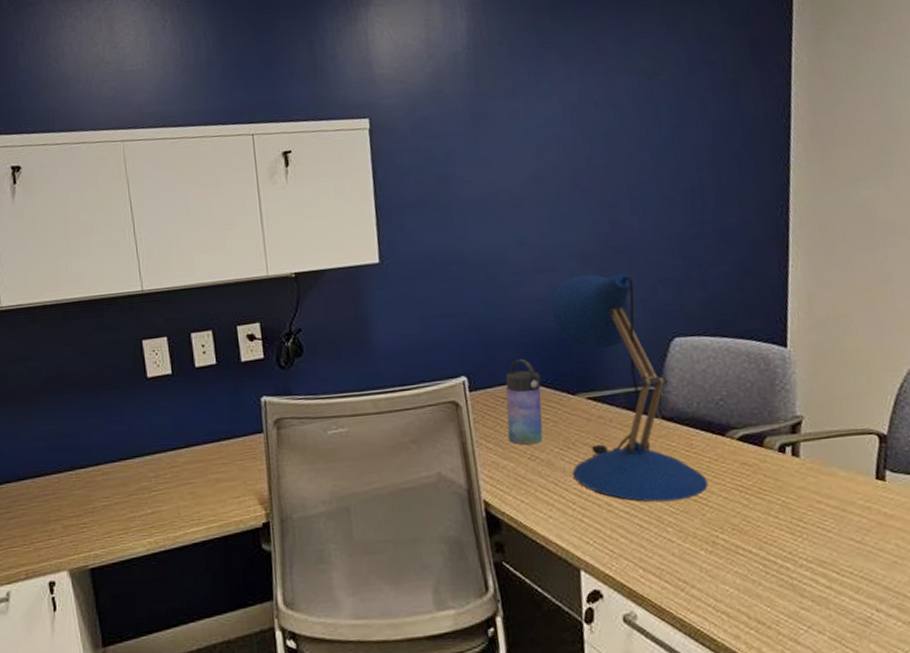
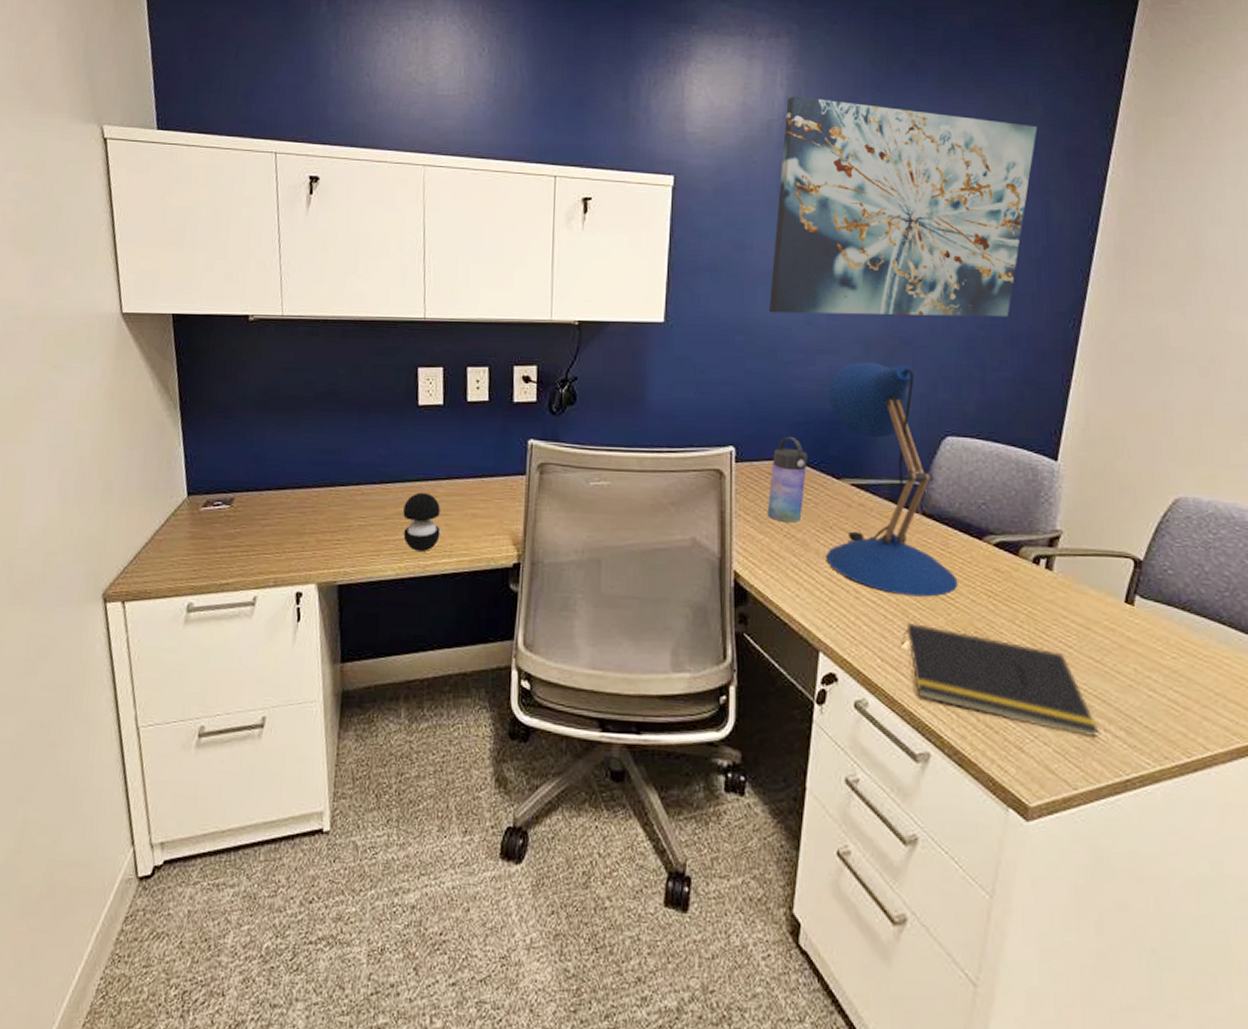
speaker: none [145,464,189,524] -> present [403,492,443,551]
wall art: none [469,23,717,240] -> present [769,96,1038,318]
notepad: none [660,527,872,620] -> present [901,622,1100,738]

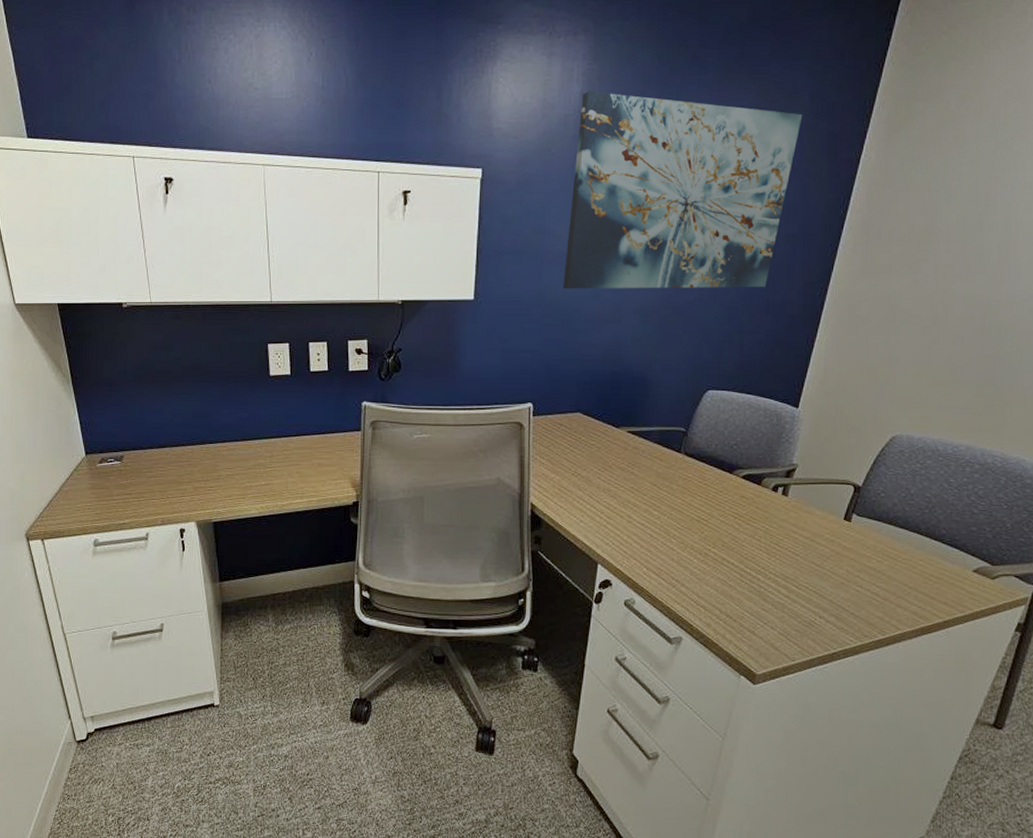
speaker: present [403,492,443,551] -> none [262,447,295,494]
water bottle: present [767,436,808,523] -> none [558,393,593,463]
desk lamp: present [826,361,958,597] -> none [605,329,711,520]
notepad: present [901,622,1100,738] -> none [663,539,815,623]

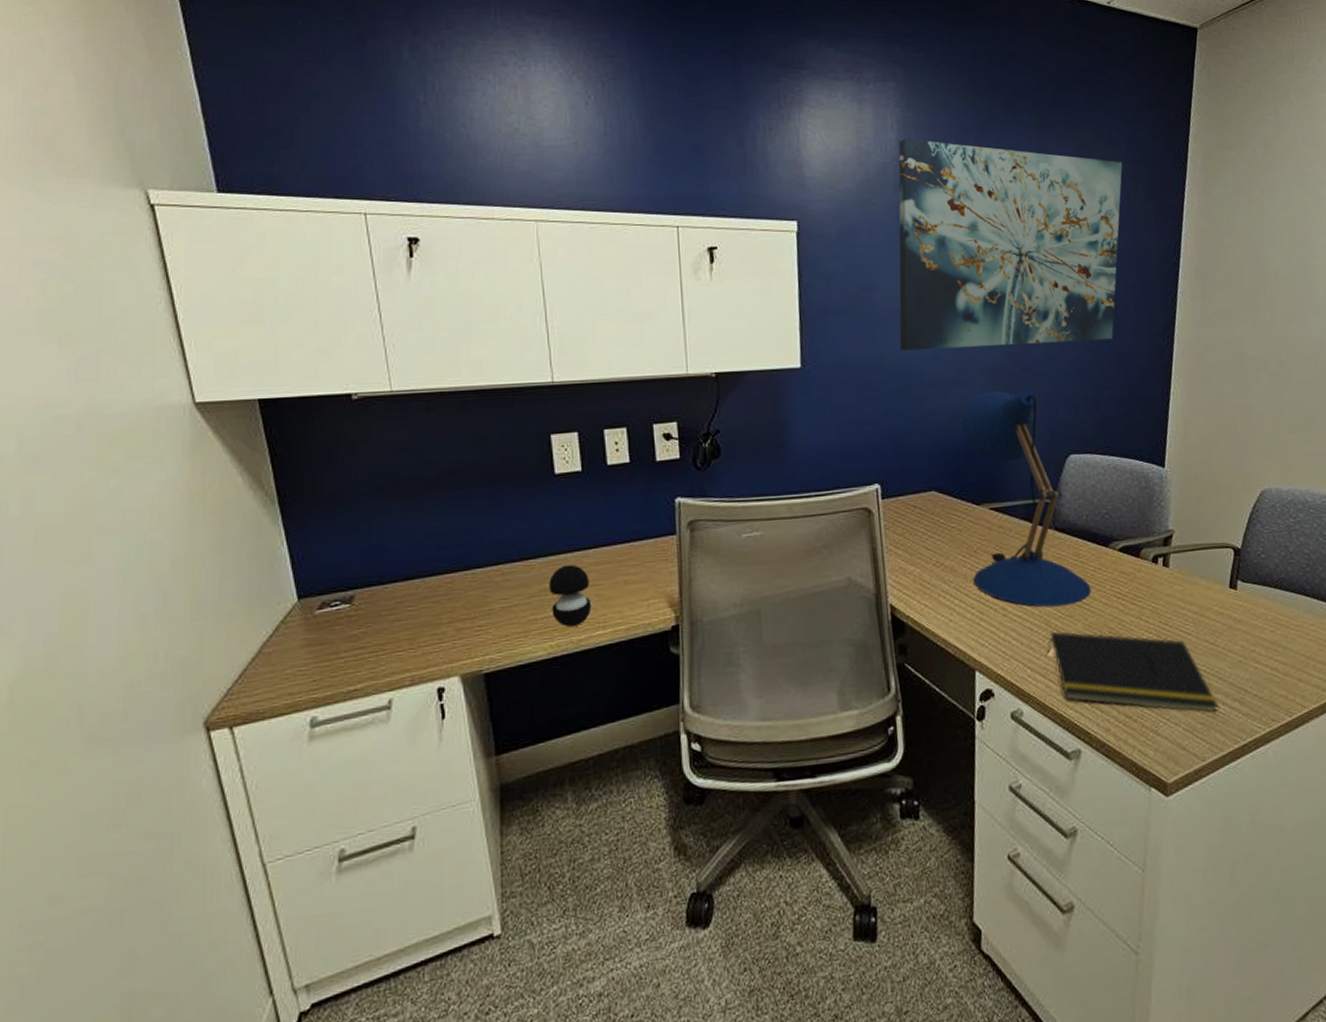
speaker: none [262,447,295,494] -> present [549,564,595,627]
desk lamp: none [605,329,711,520] -> present [961,390,1092,608]
notepad: none [663,539,815,623] -> present [1047,630,1219,713]

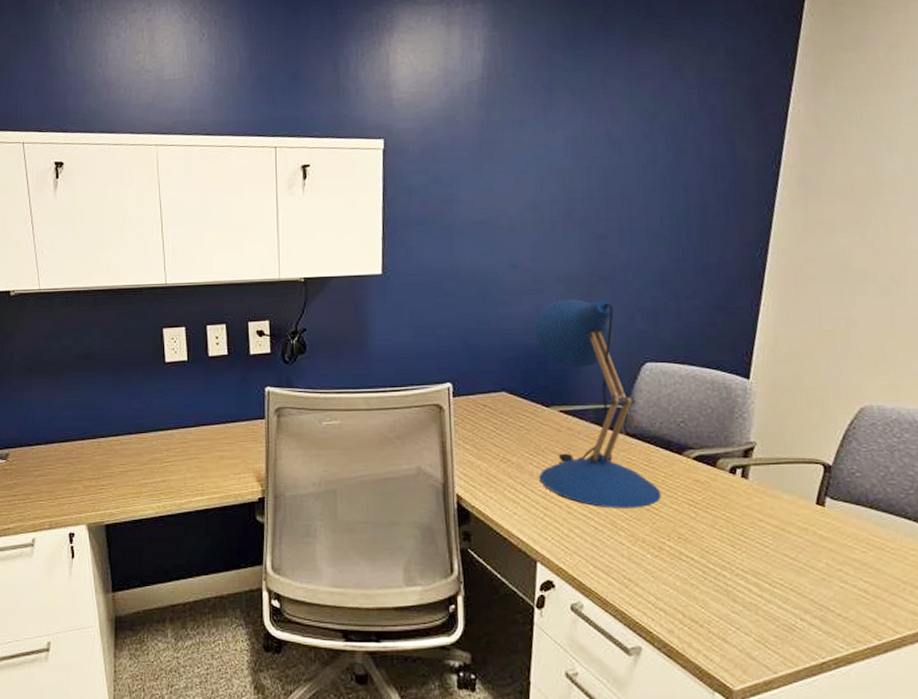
speaker: present [549,564,595,627] -> none [158,439,195,491]
wall art: present [898,138,1123,351] -> none [477,57,721,260]
notepad: present [1047,630,1219,713] -> none [611,531,796,627]

